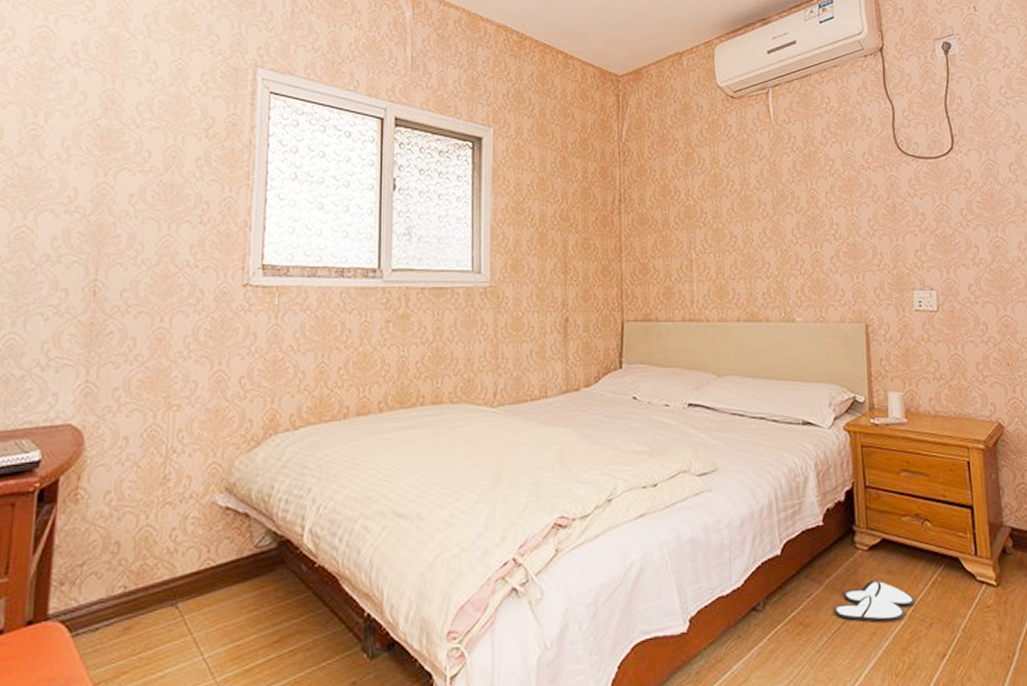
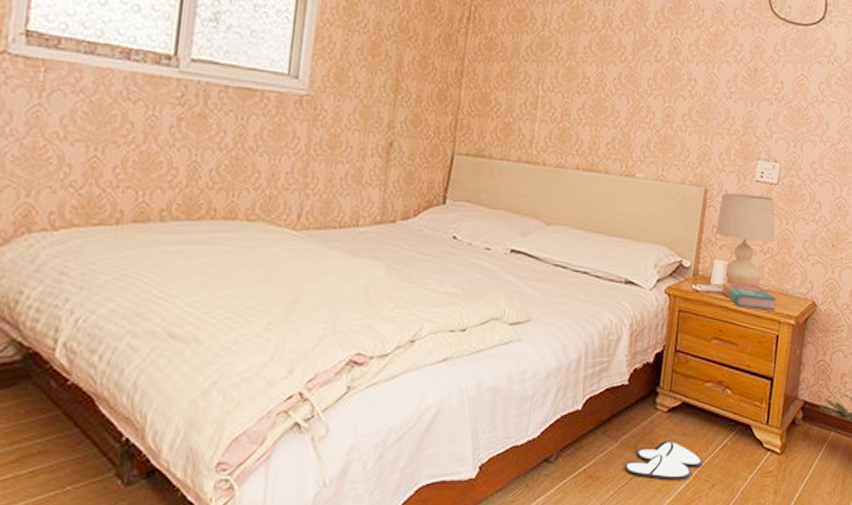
table lamp: none [883,324,947,415] -> present [716,192,776,286]
book: none [901,412,962,438] -> present [722,281,776,311]

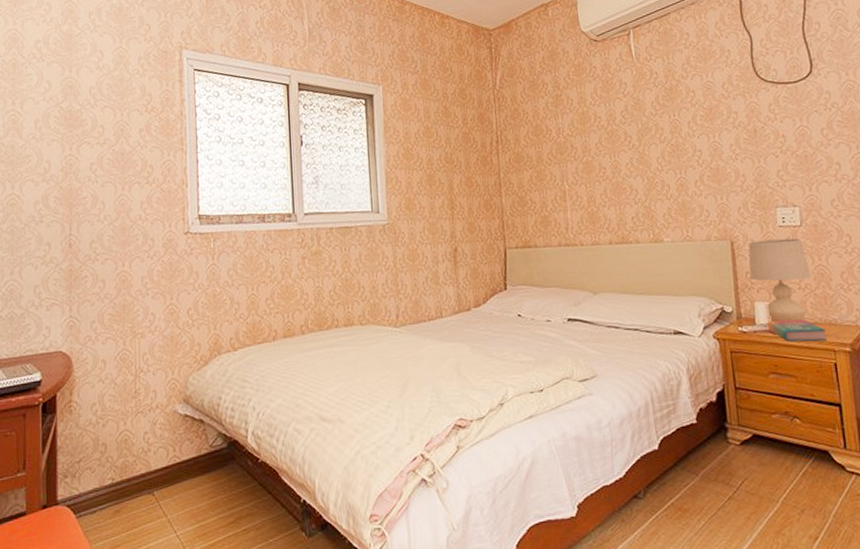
slippers: present [624,440,703,481] -> none [709,471,787,509]

